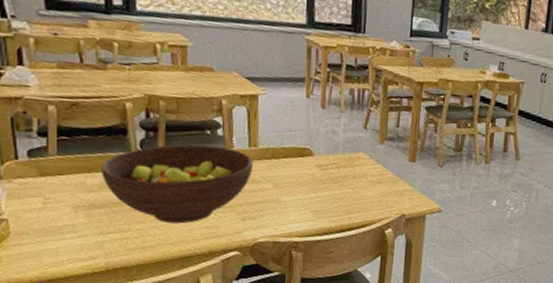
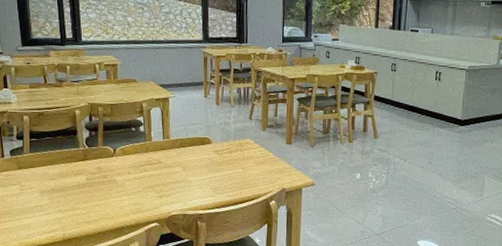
fruit bowl: present [101,144,254,224] -> none [59,139,167,202]

